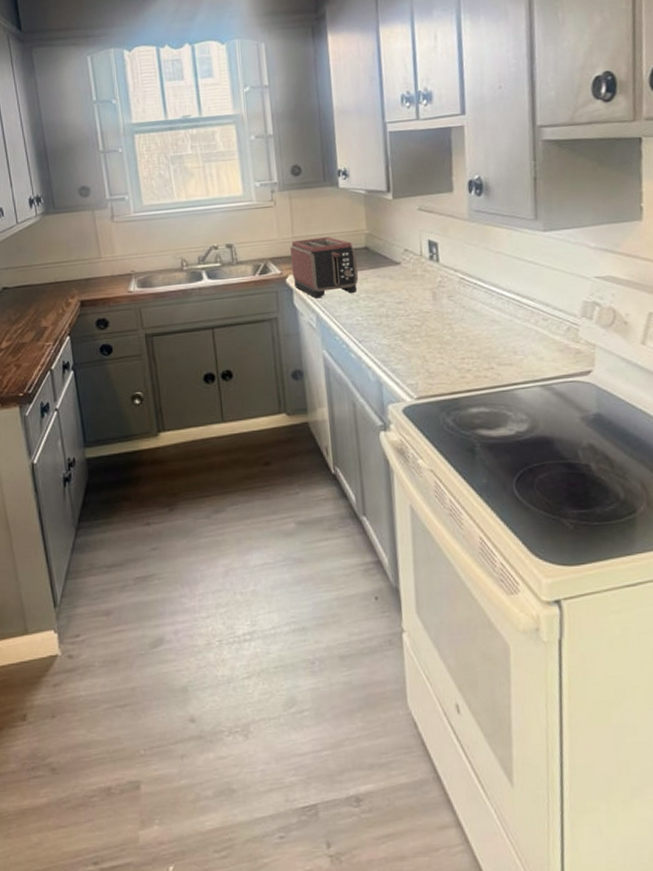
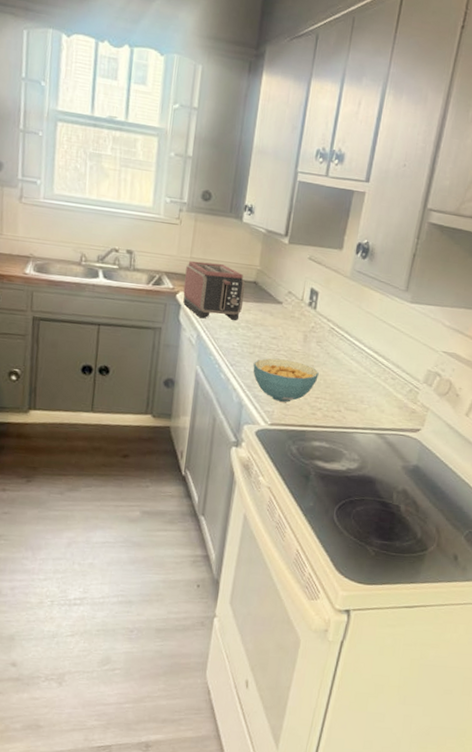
cereal bowl: none [383,323,459,371] -> present [253,358,319,402]

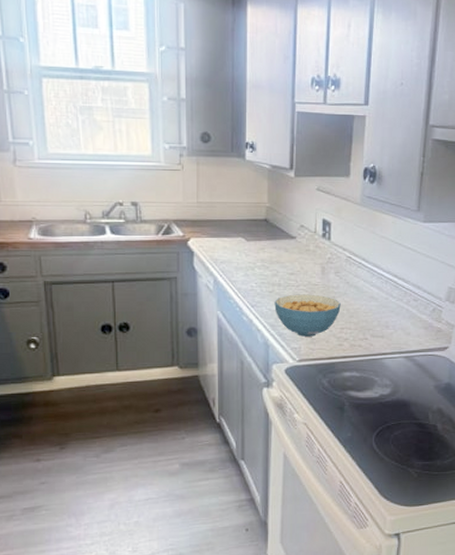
toaster: present [183,260,246,321] -> none [194,205,257,263]

